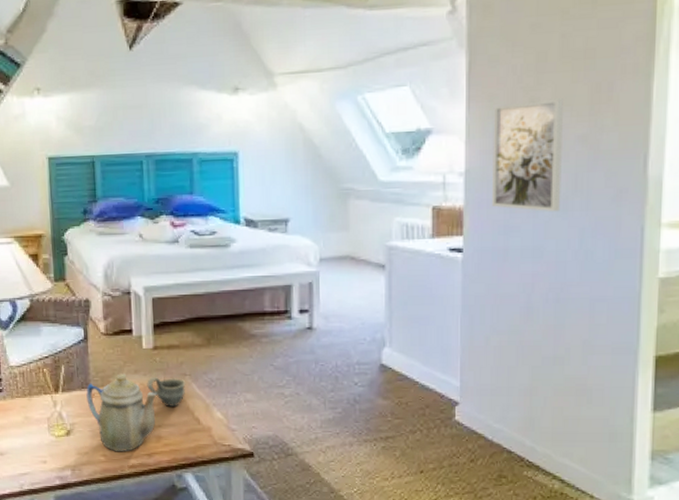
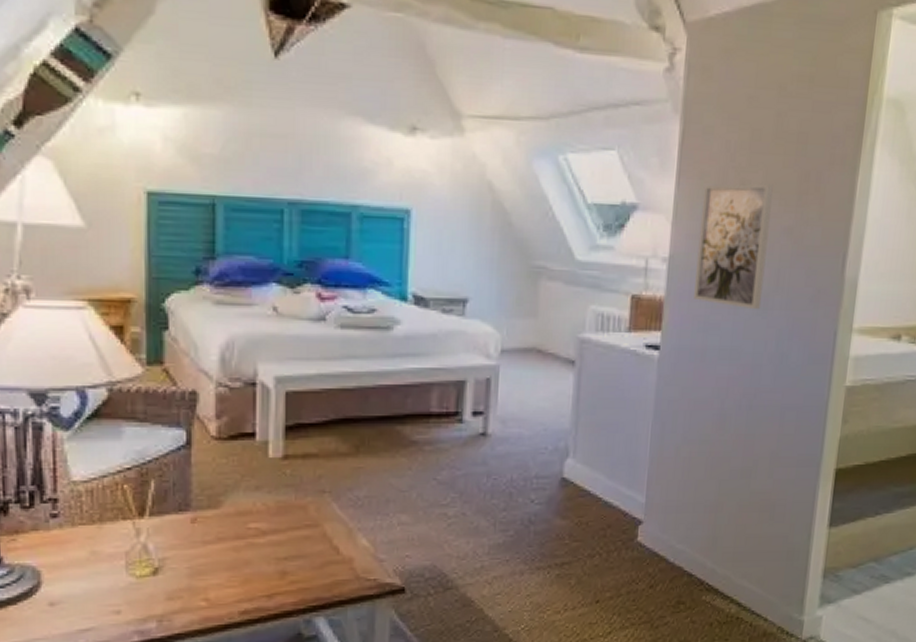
teapot: present [86,373,157,452] -> none [185,491,284,595]
cup: present [147,377,186,406] -> none [271,495,324,533]

